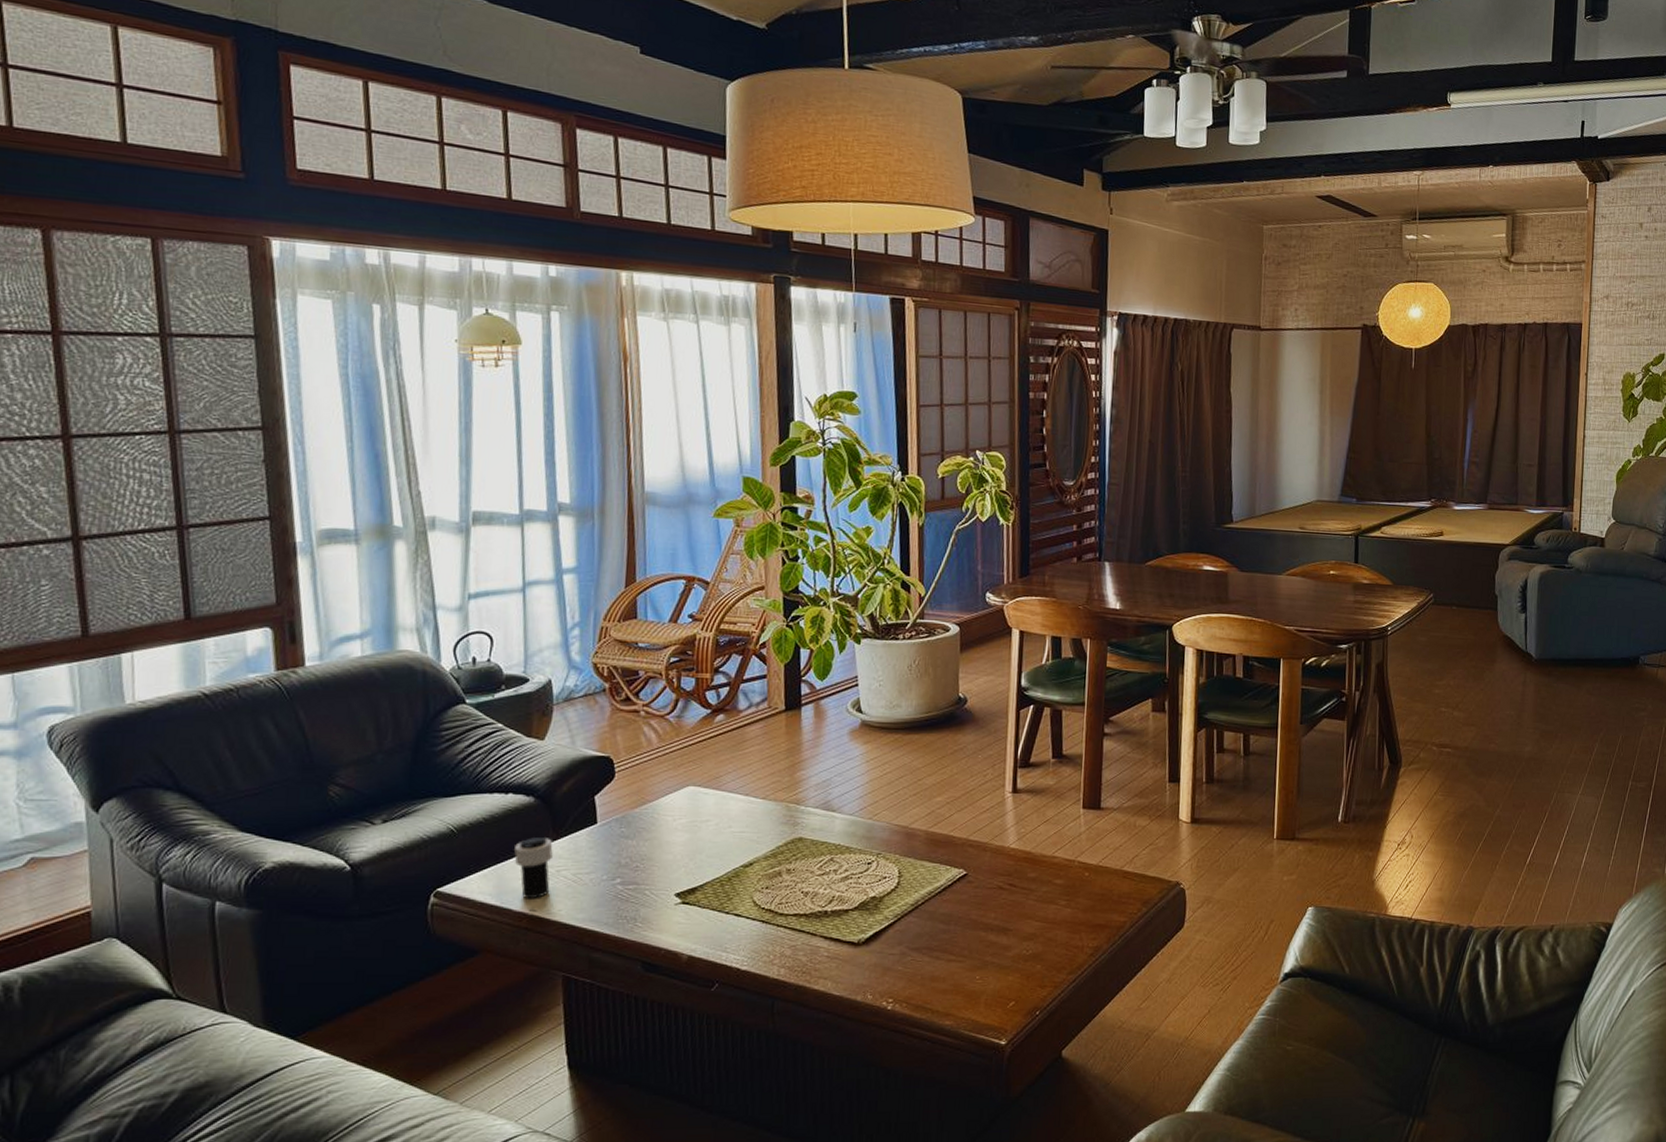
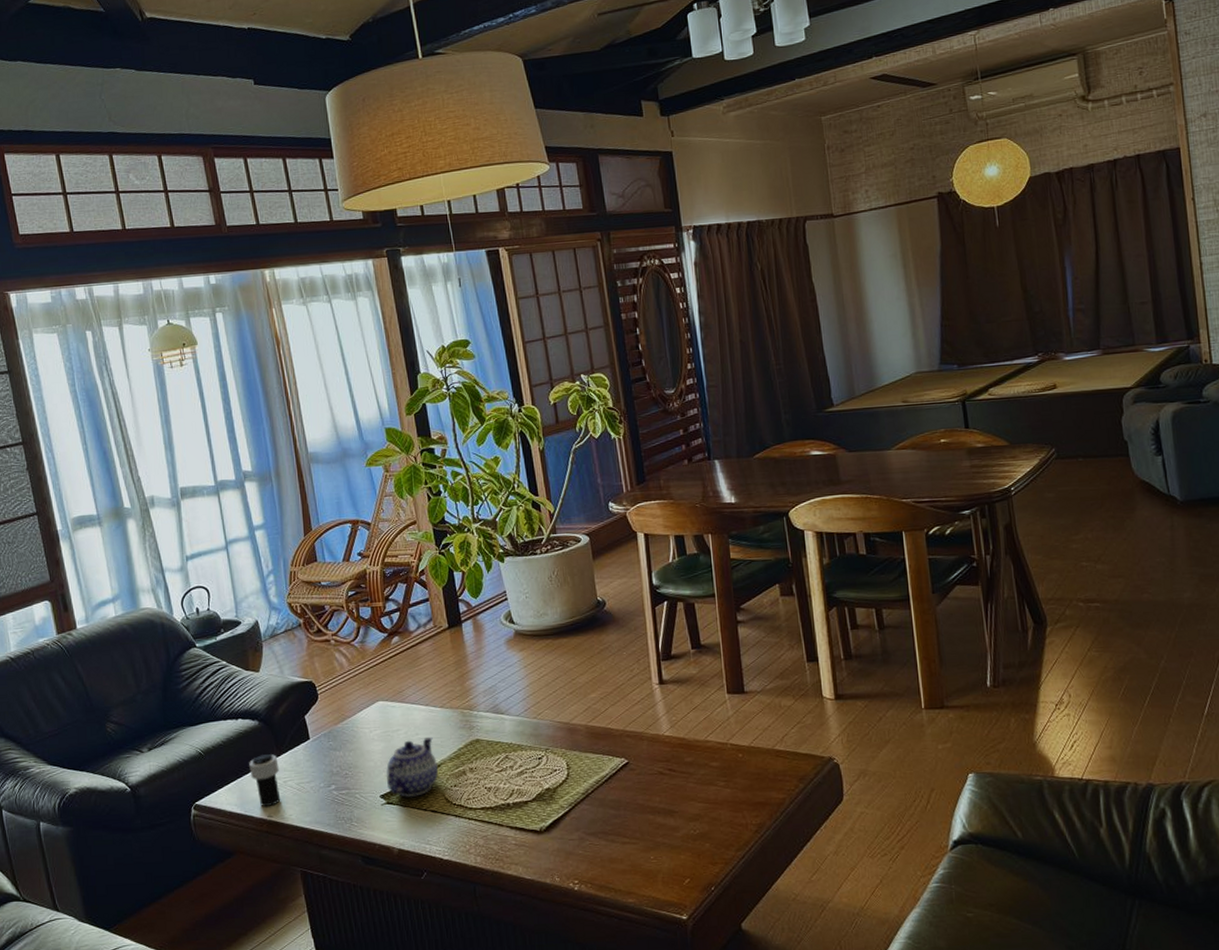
teapot: none [685,832,749,897] -> present [386,737,438,797]

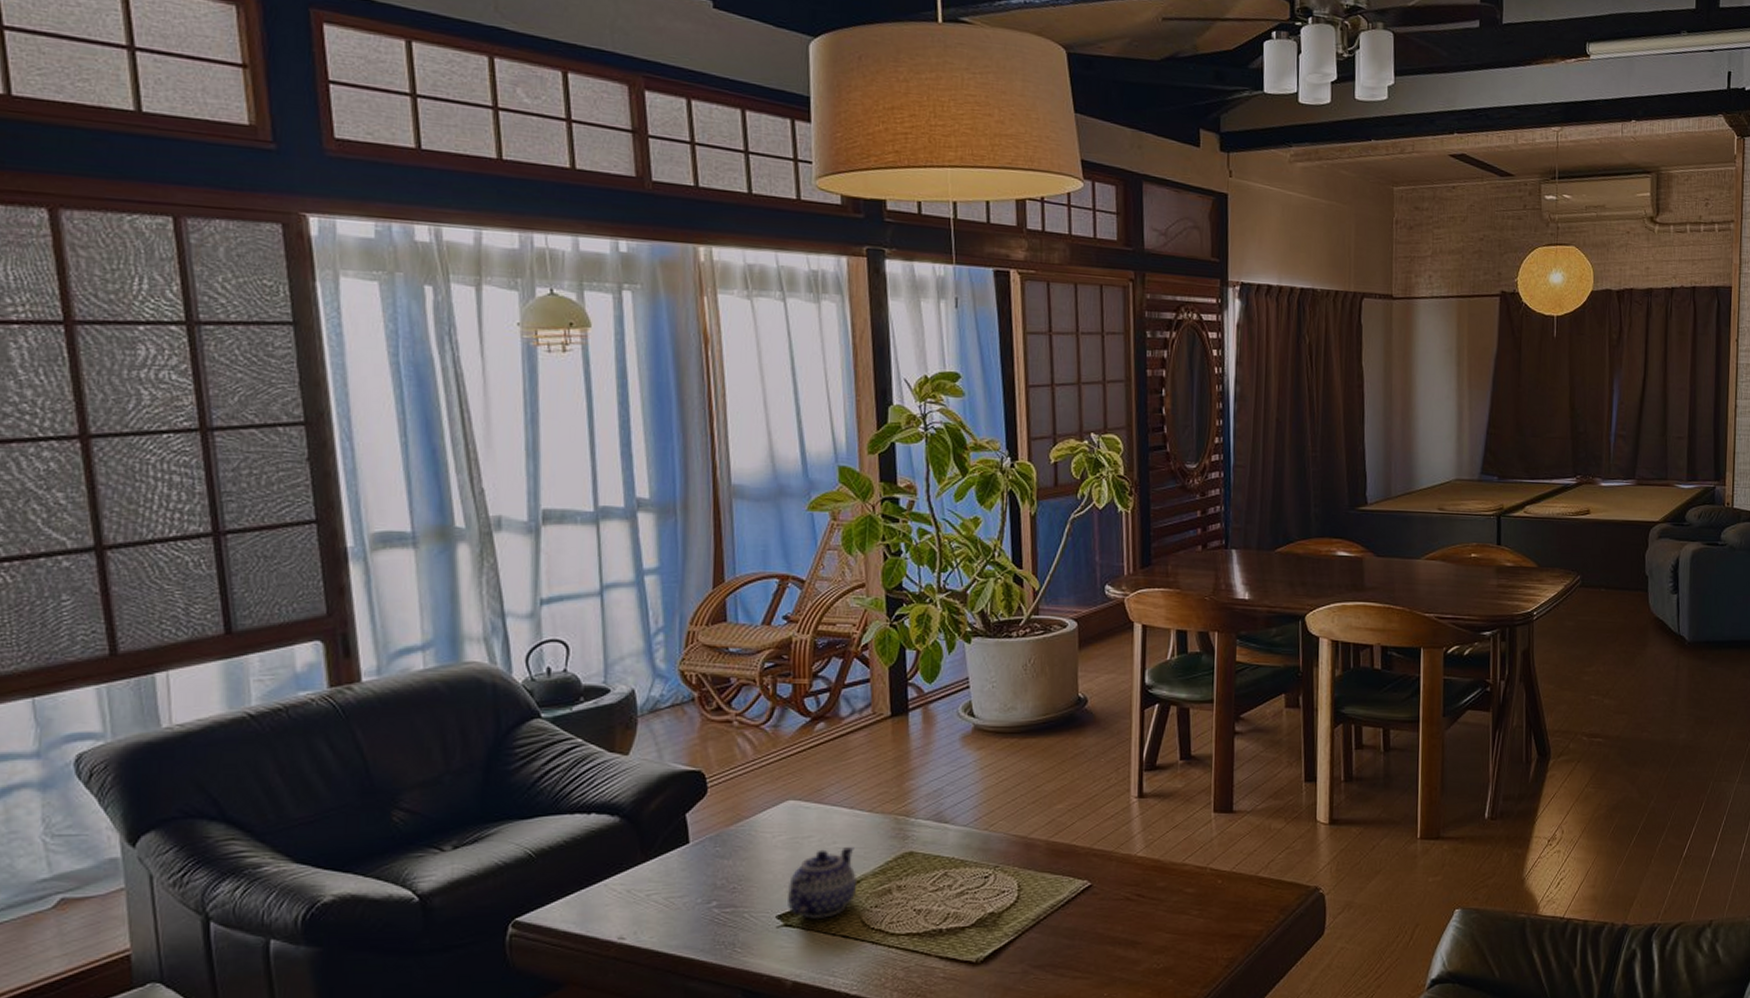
cup: present [249,754,281,807] -> none [599,860,642,927]

